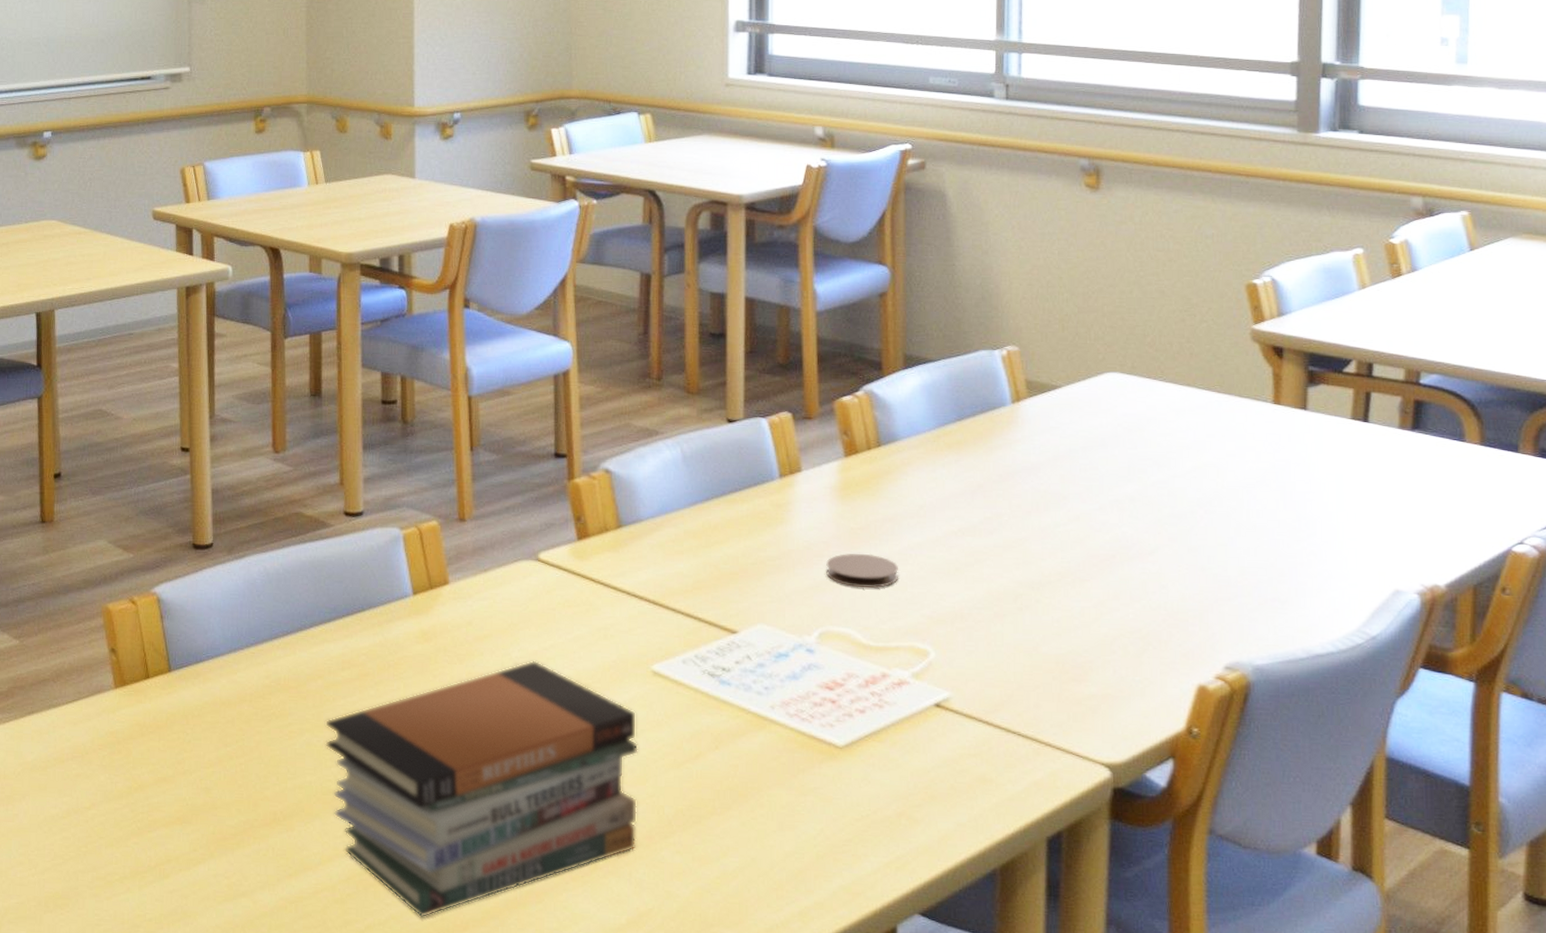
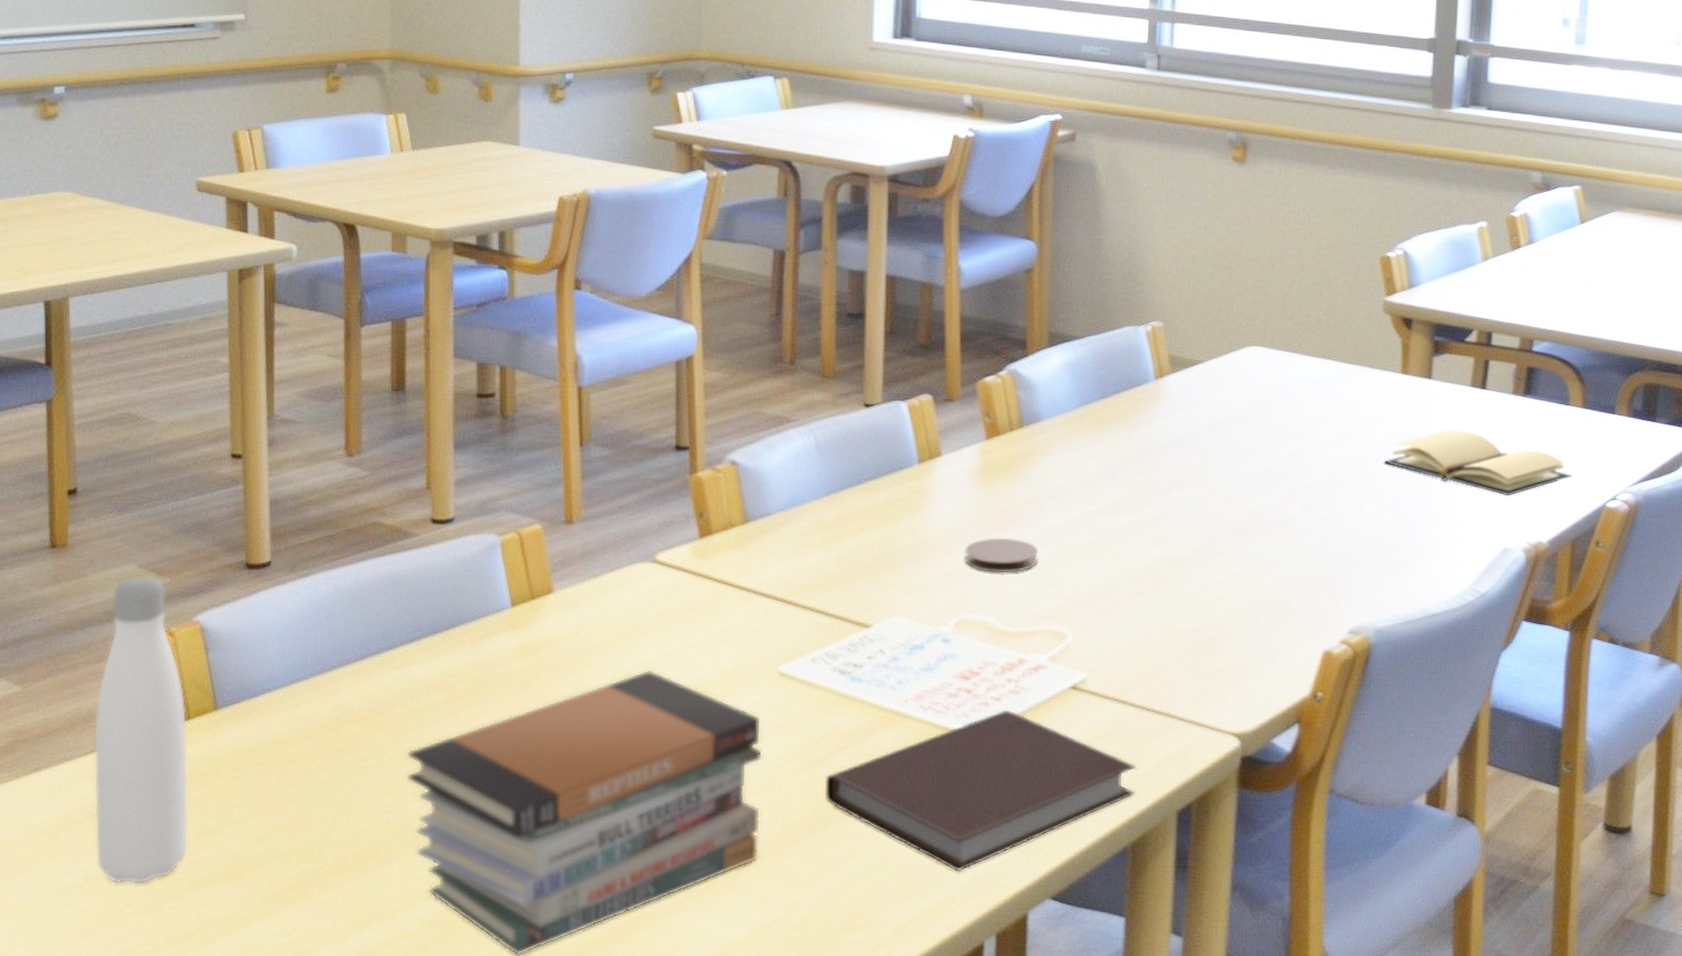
water bottle: none [74,550,149,821] -> present [94,575,189,885]
notebook: none [697,722,1004,879] -> present [824,709,1137,872]
book: none [1257,462,1472,534] -> present [1384,429,1573,495]

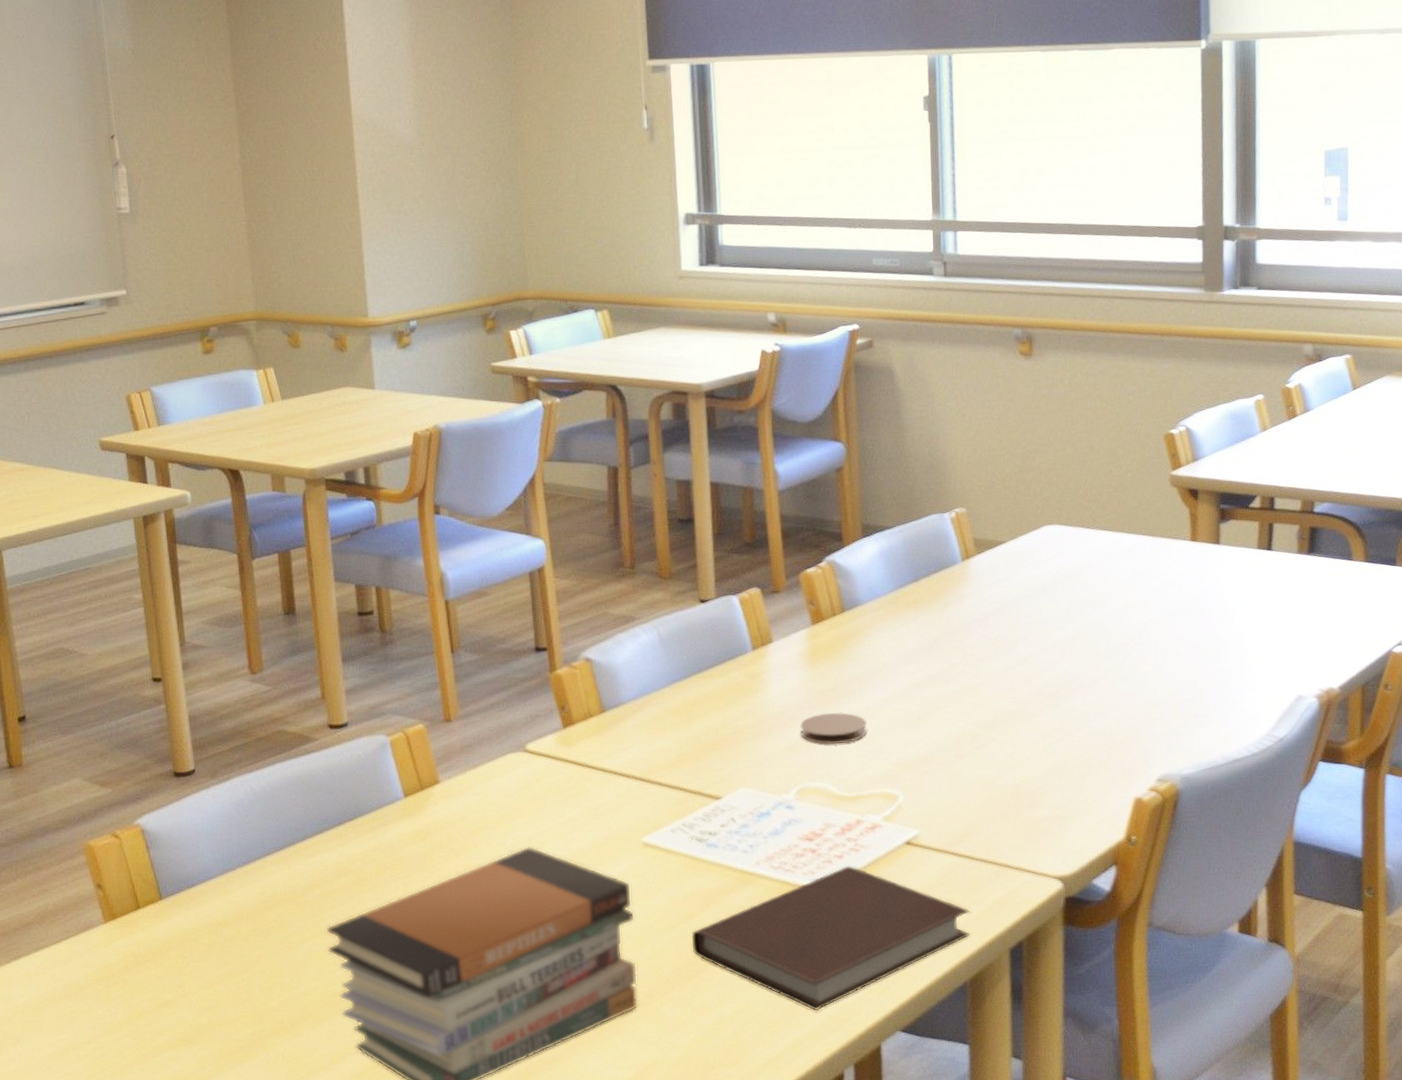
water bottle: present [94,575,189,885] -> none [60,787,149,1052]
book: present [1384,429,1573,495] -> none [1180,589,1359,647]

